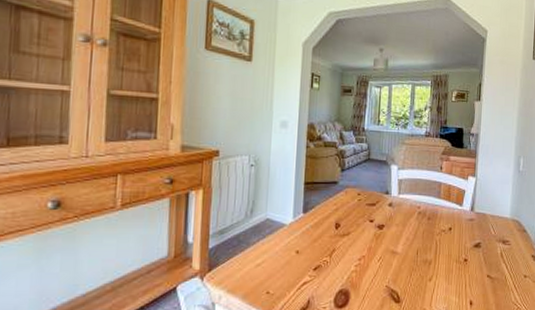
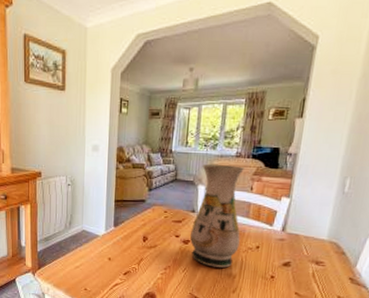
vase: none [385,144,433,254] -> present [190,165,244,268]

